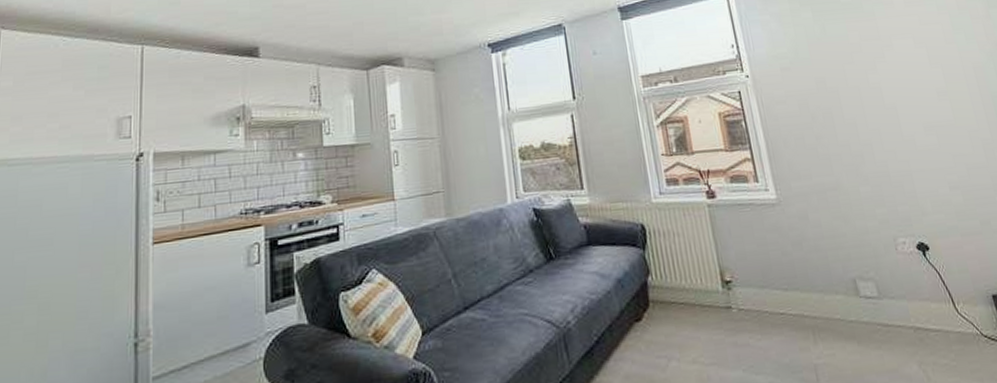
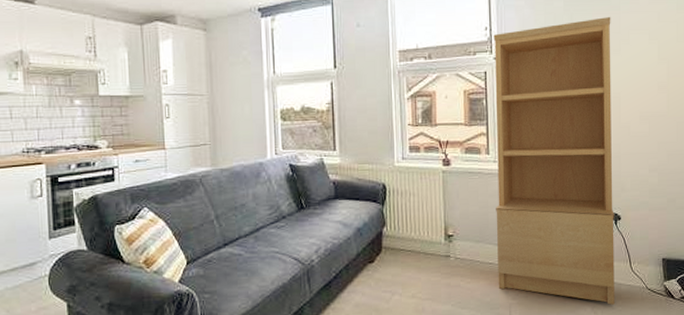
bookcase: none [741,24,946,360] -> present [493,17,615,305]

